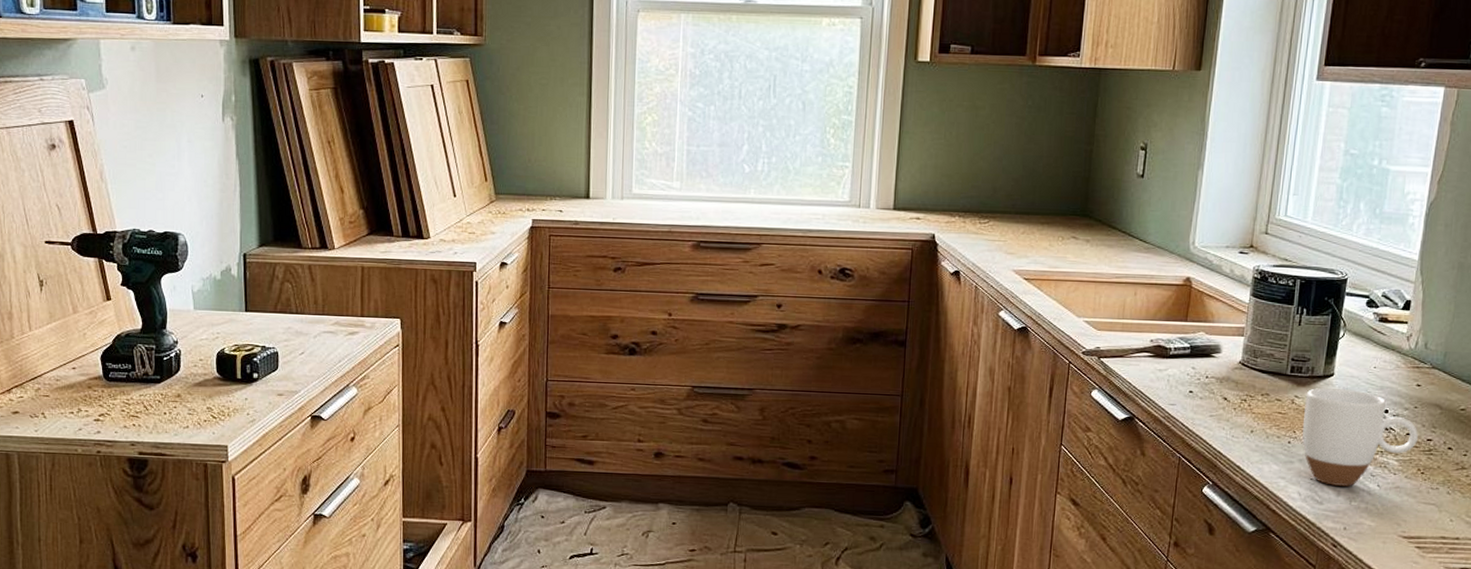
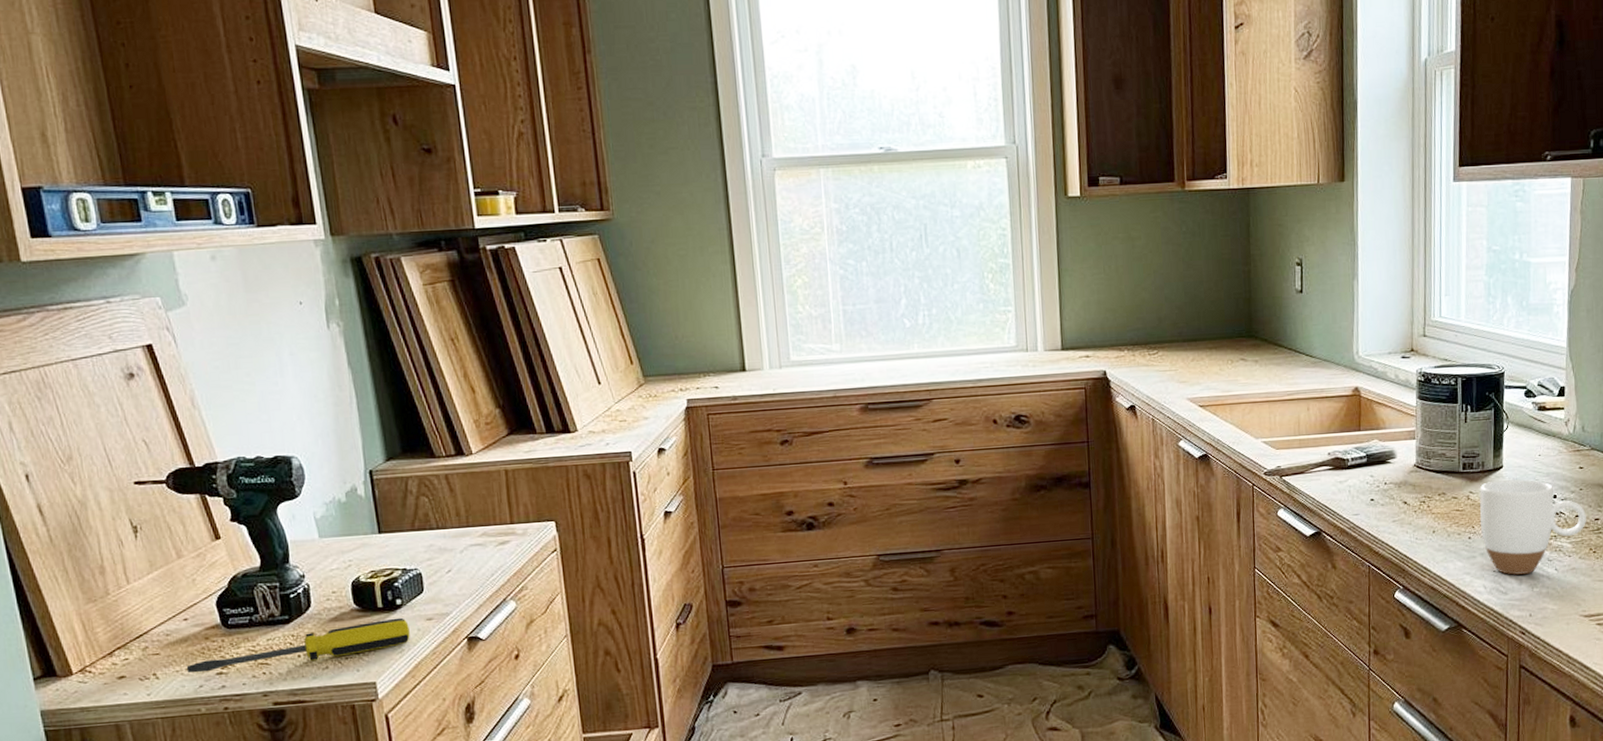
screwdriver: none [70,390,262,420] -> present [186,617,410,674]

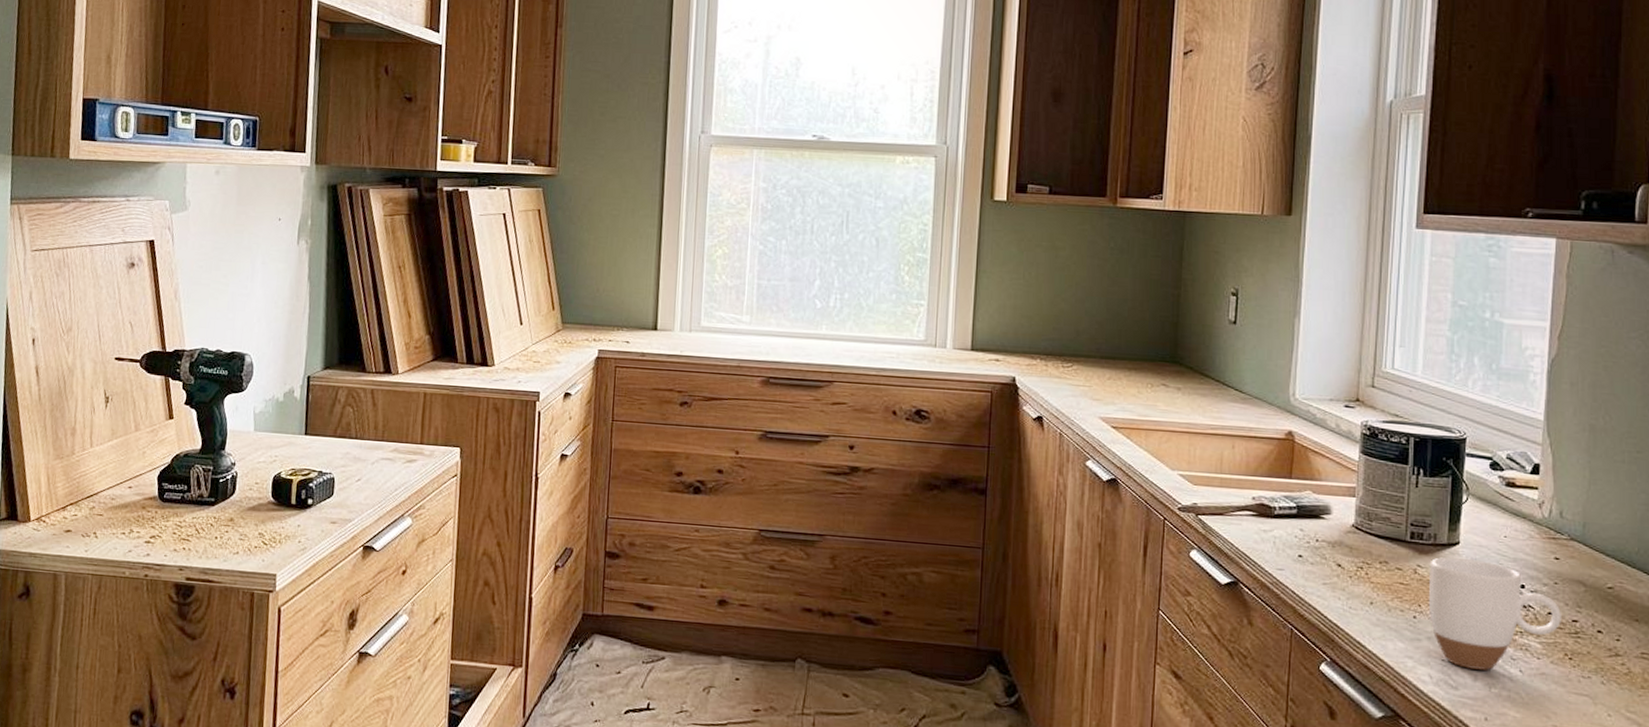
screwdriver: present [186,617,410,674] -> none [121,516,315,545]

